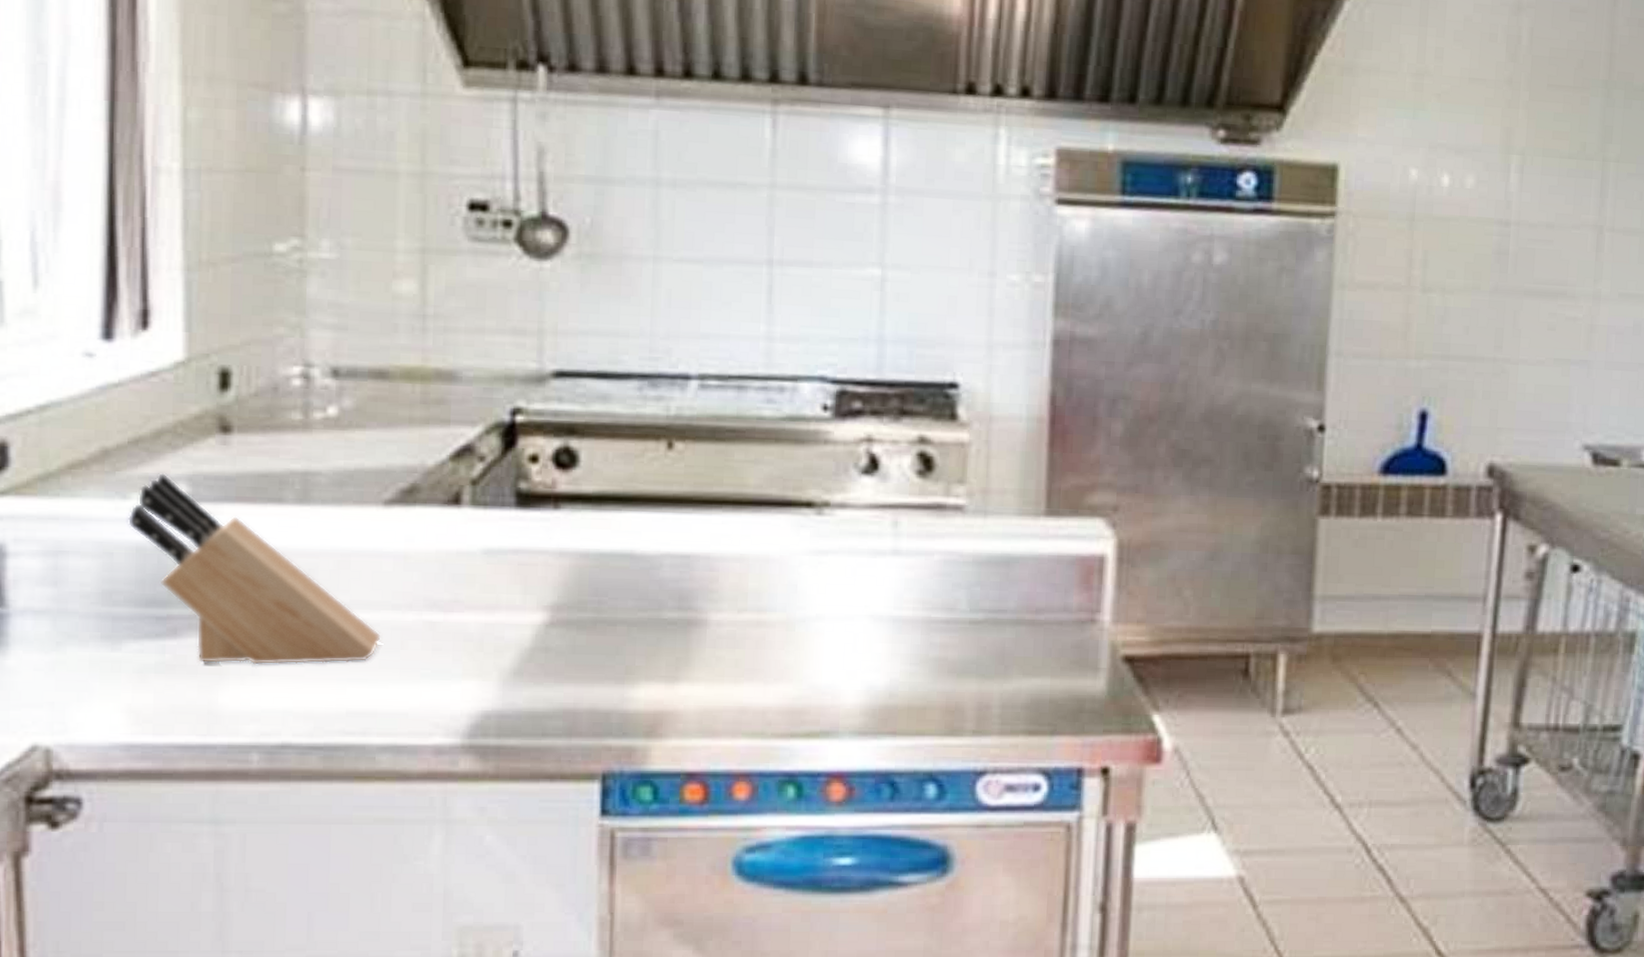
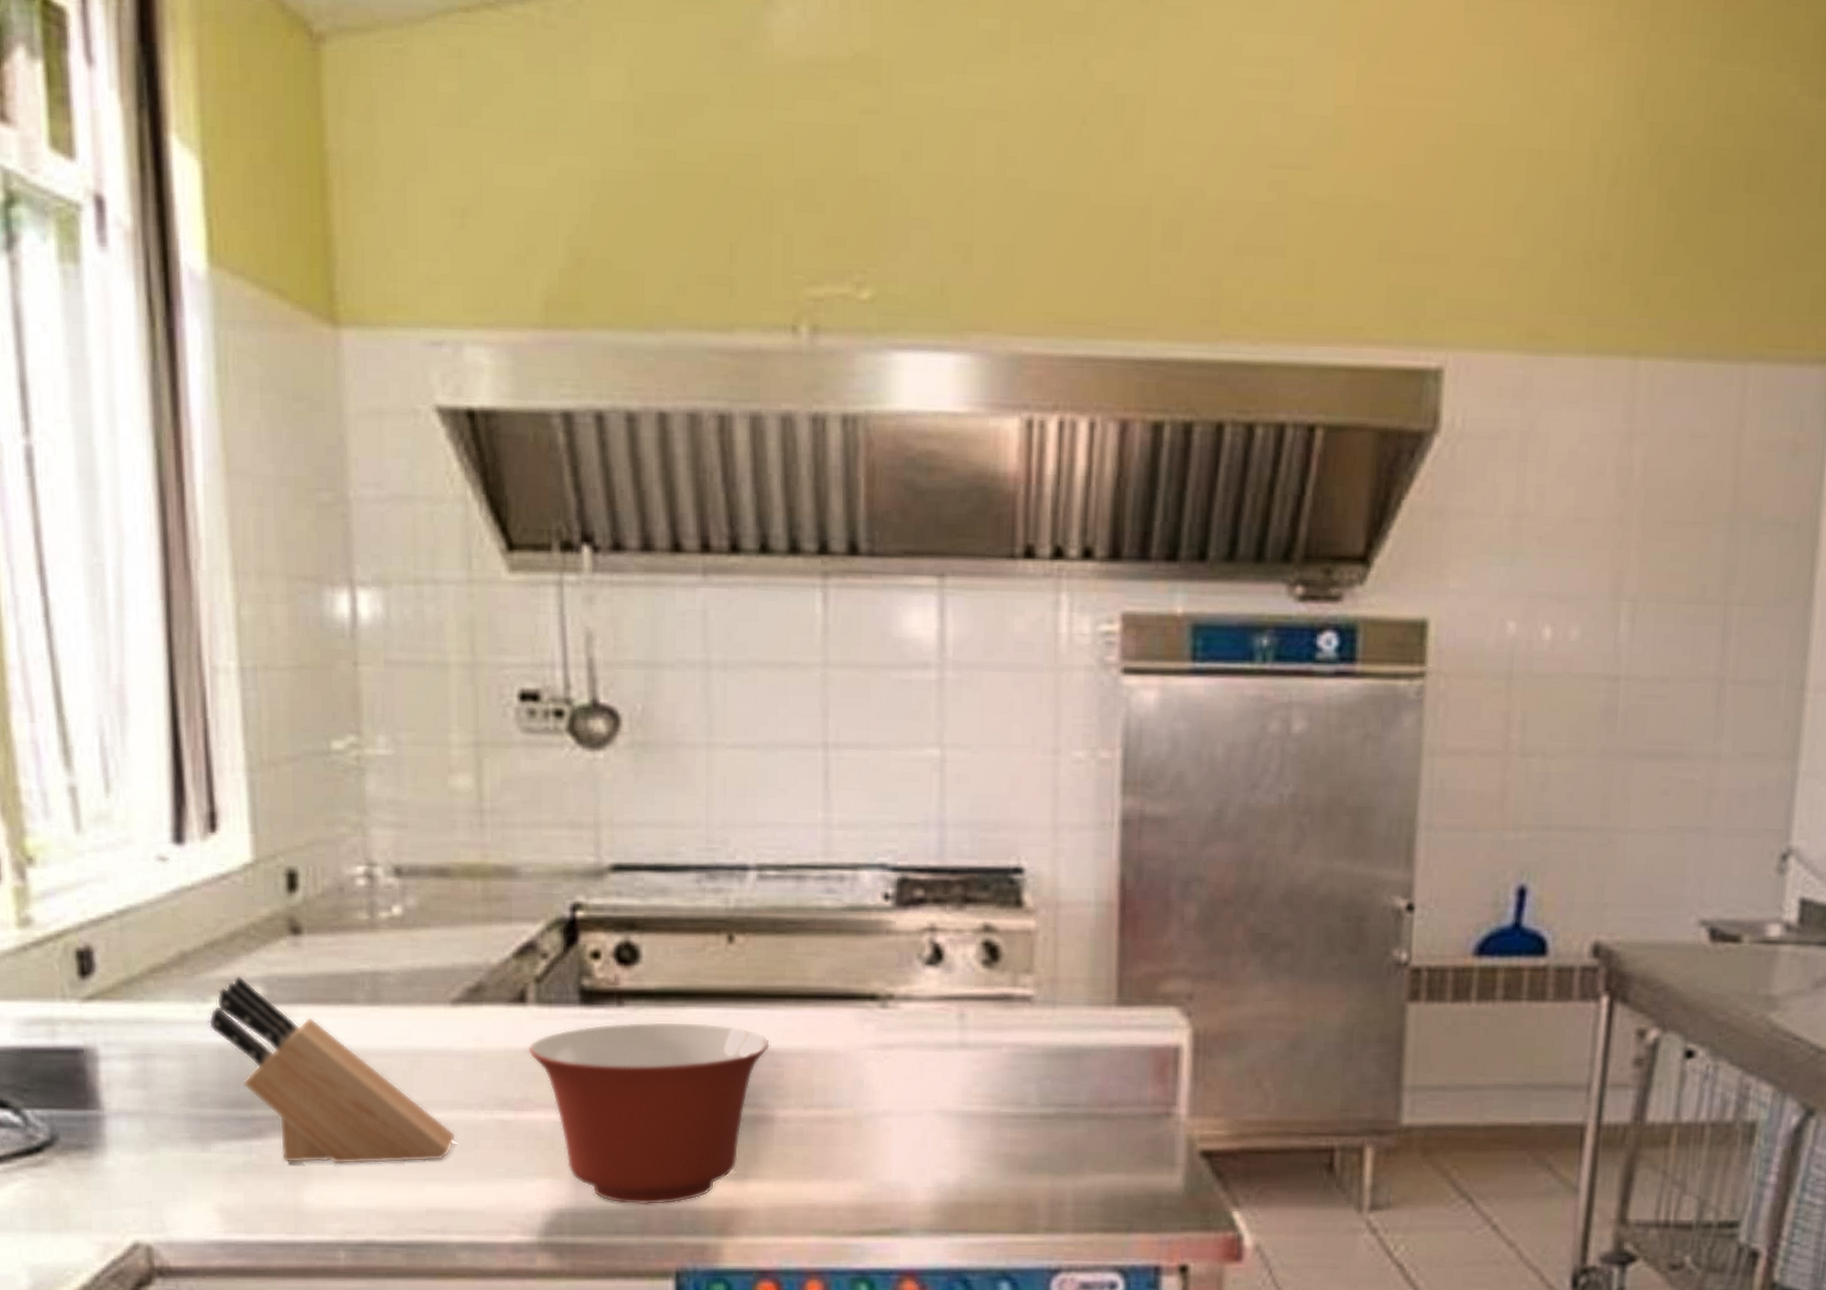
mixing bowl: none [460,525,705,707] -> present [528,1022,770,1205]

